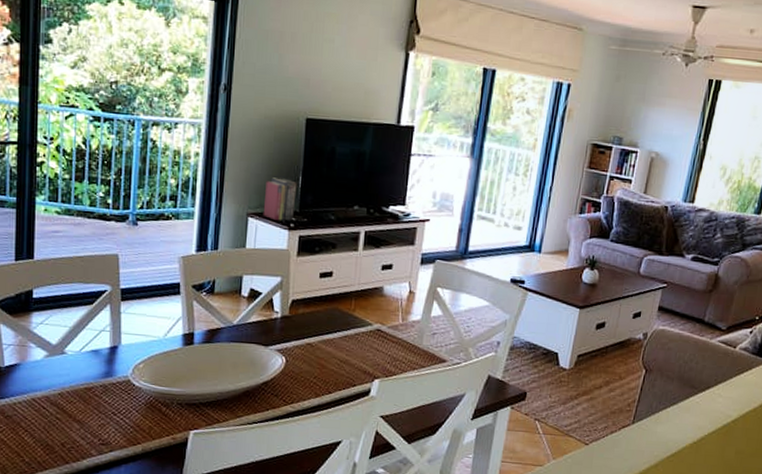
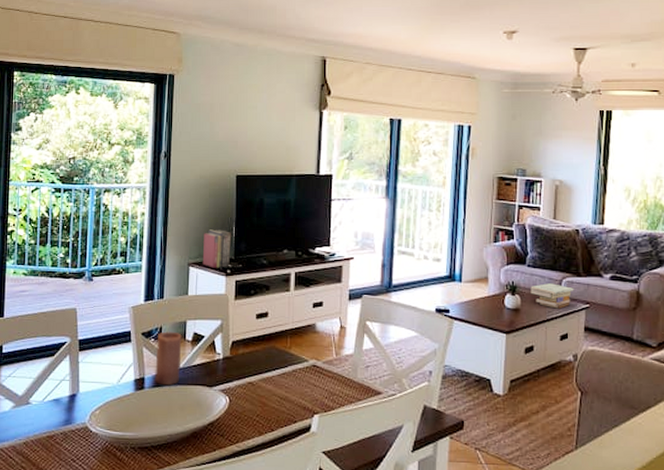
candle: none [205,285,237,343] -> present [155,331,182,386]
books: none [610,260,654,287] -> present [530,283,574,309]

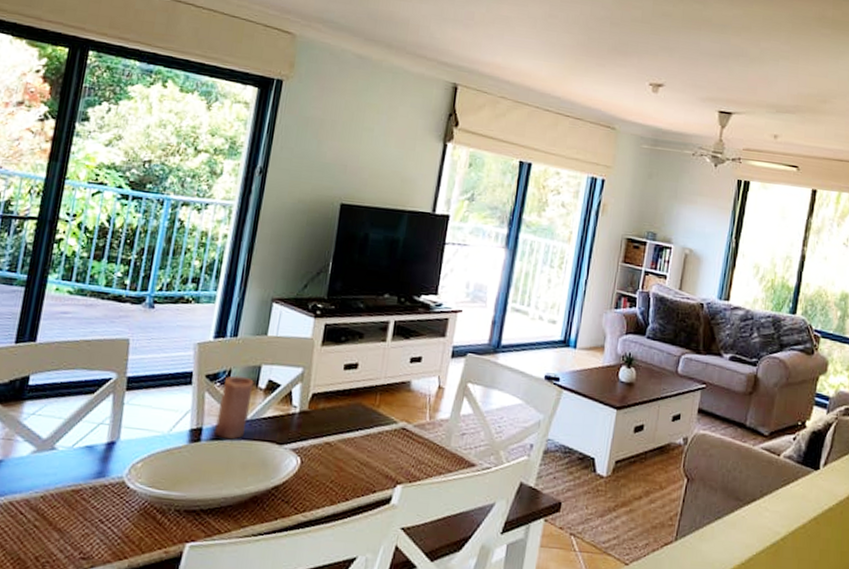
books: present [202,229,231,268] -> none [288,262,327,309]
books: present [530,283,574,309] -> none [647,358,692,387]

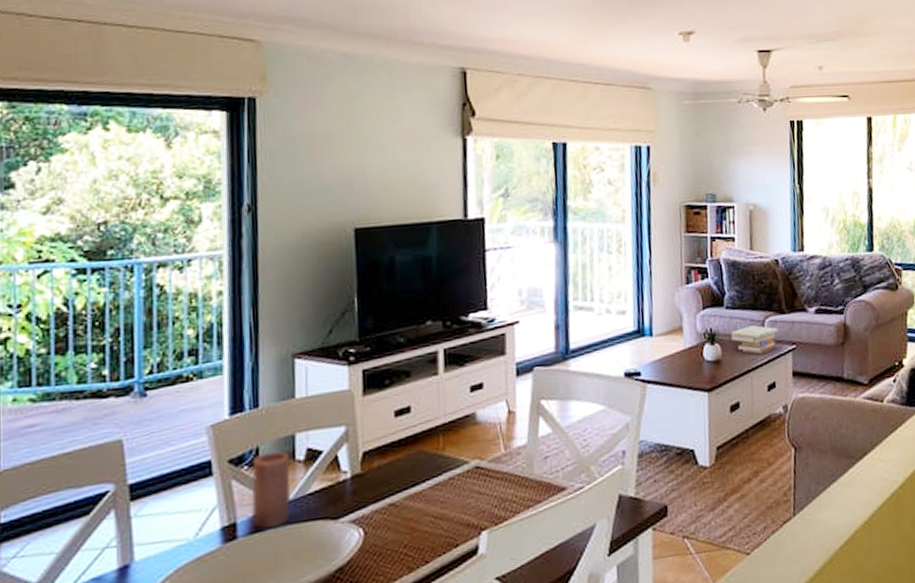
books: none [647,358,692,387] -> present [731,325,779,355]

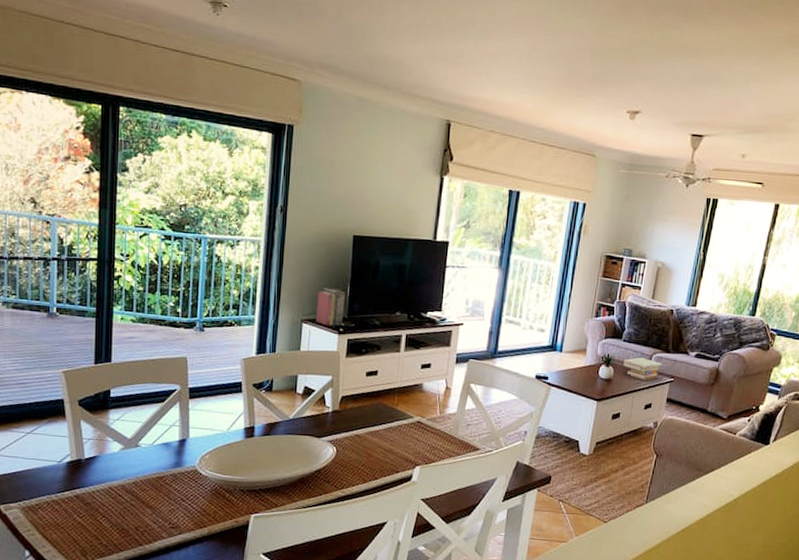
candle: present [251,451,291,530] -> none [265,384,293,435]
books: none [312,303,354,357] -> present [315,288,346,327]

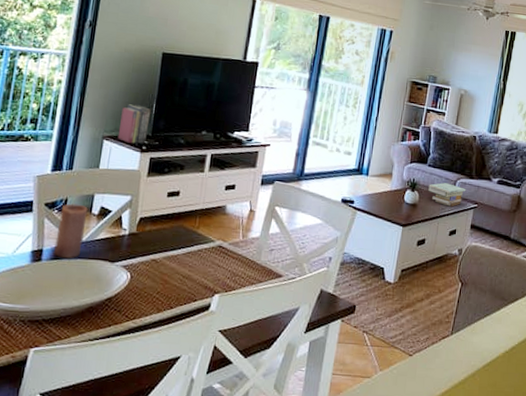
candle: none [265,384,293,435] -> present [54,203,88,259]

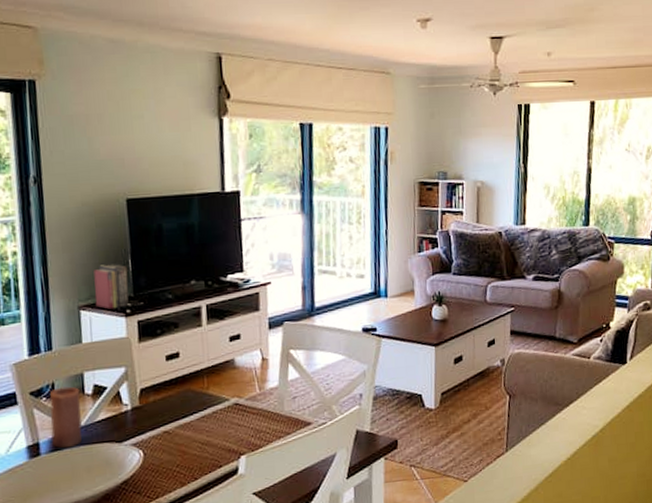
books: present [428,183,466,207] -> none [457,289,499,316]

